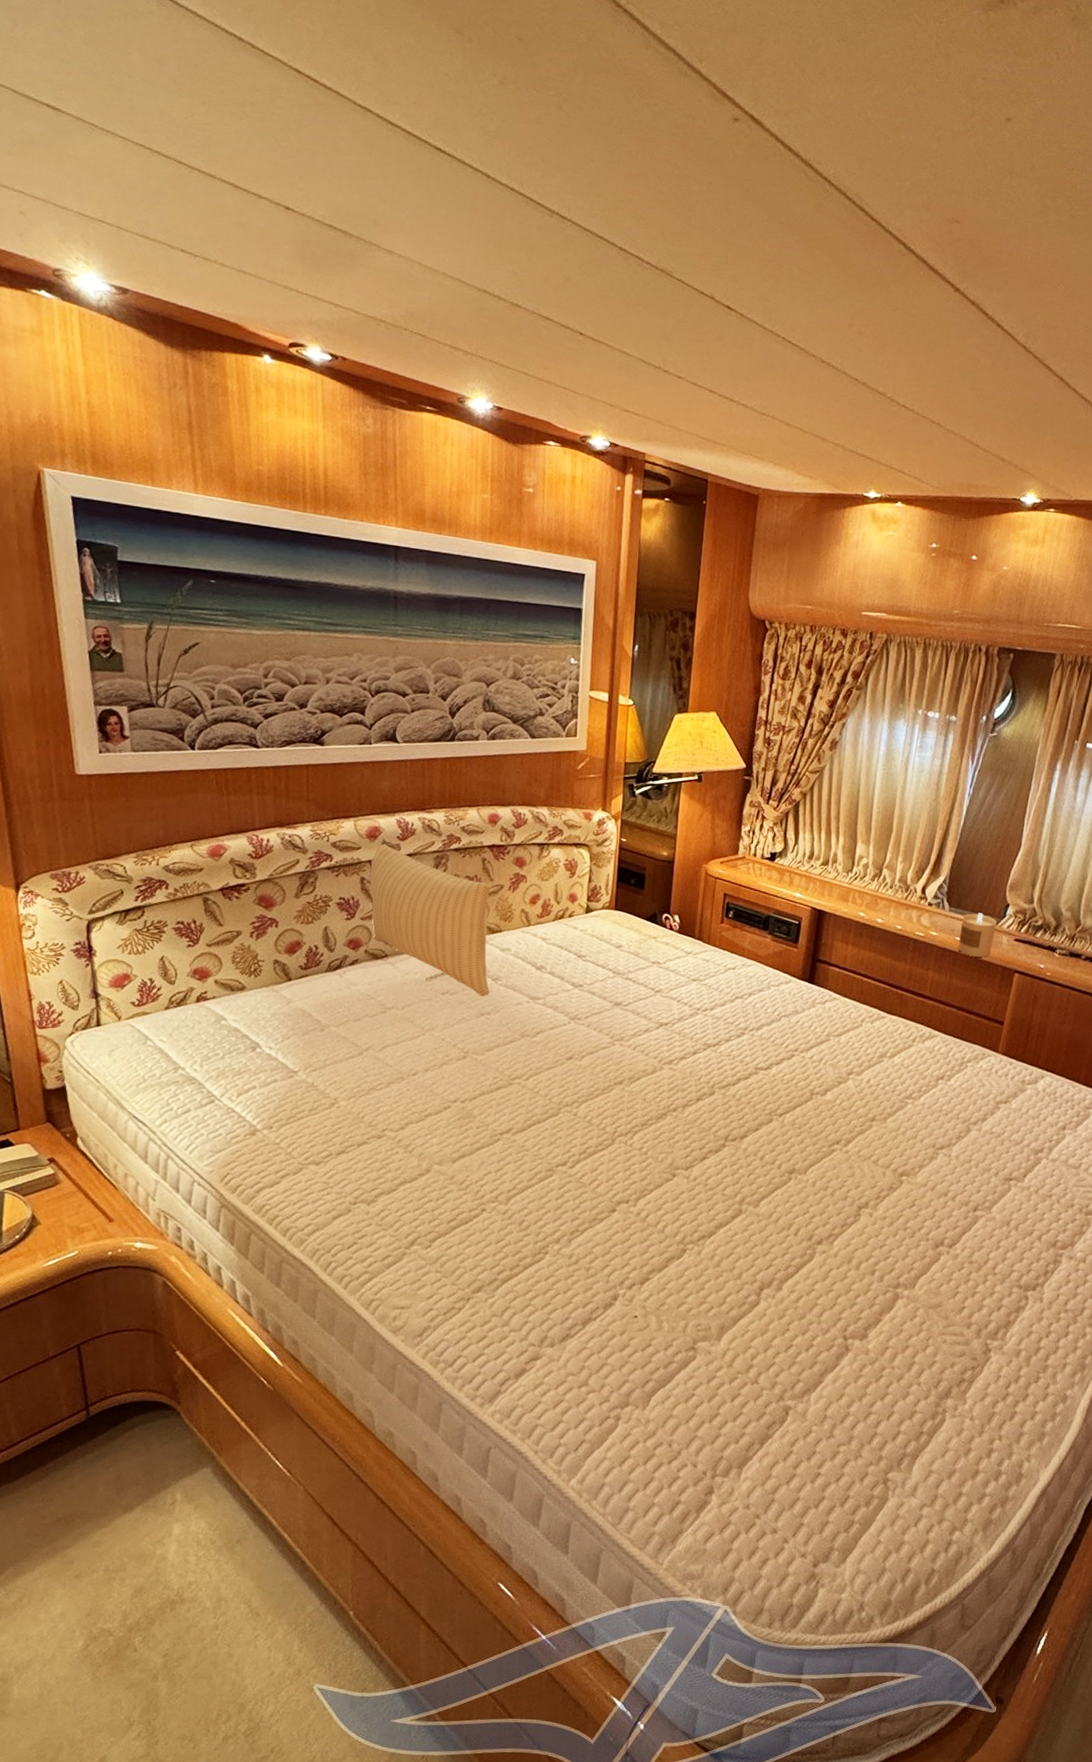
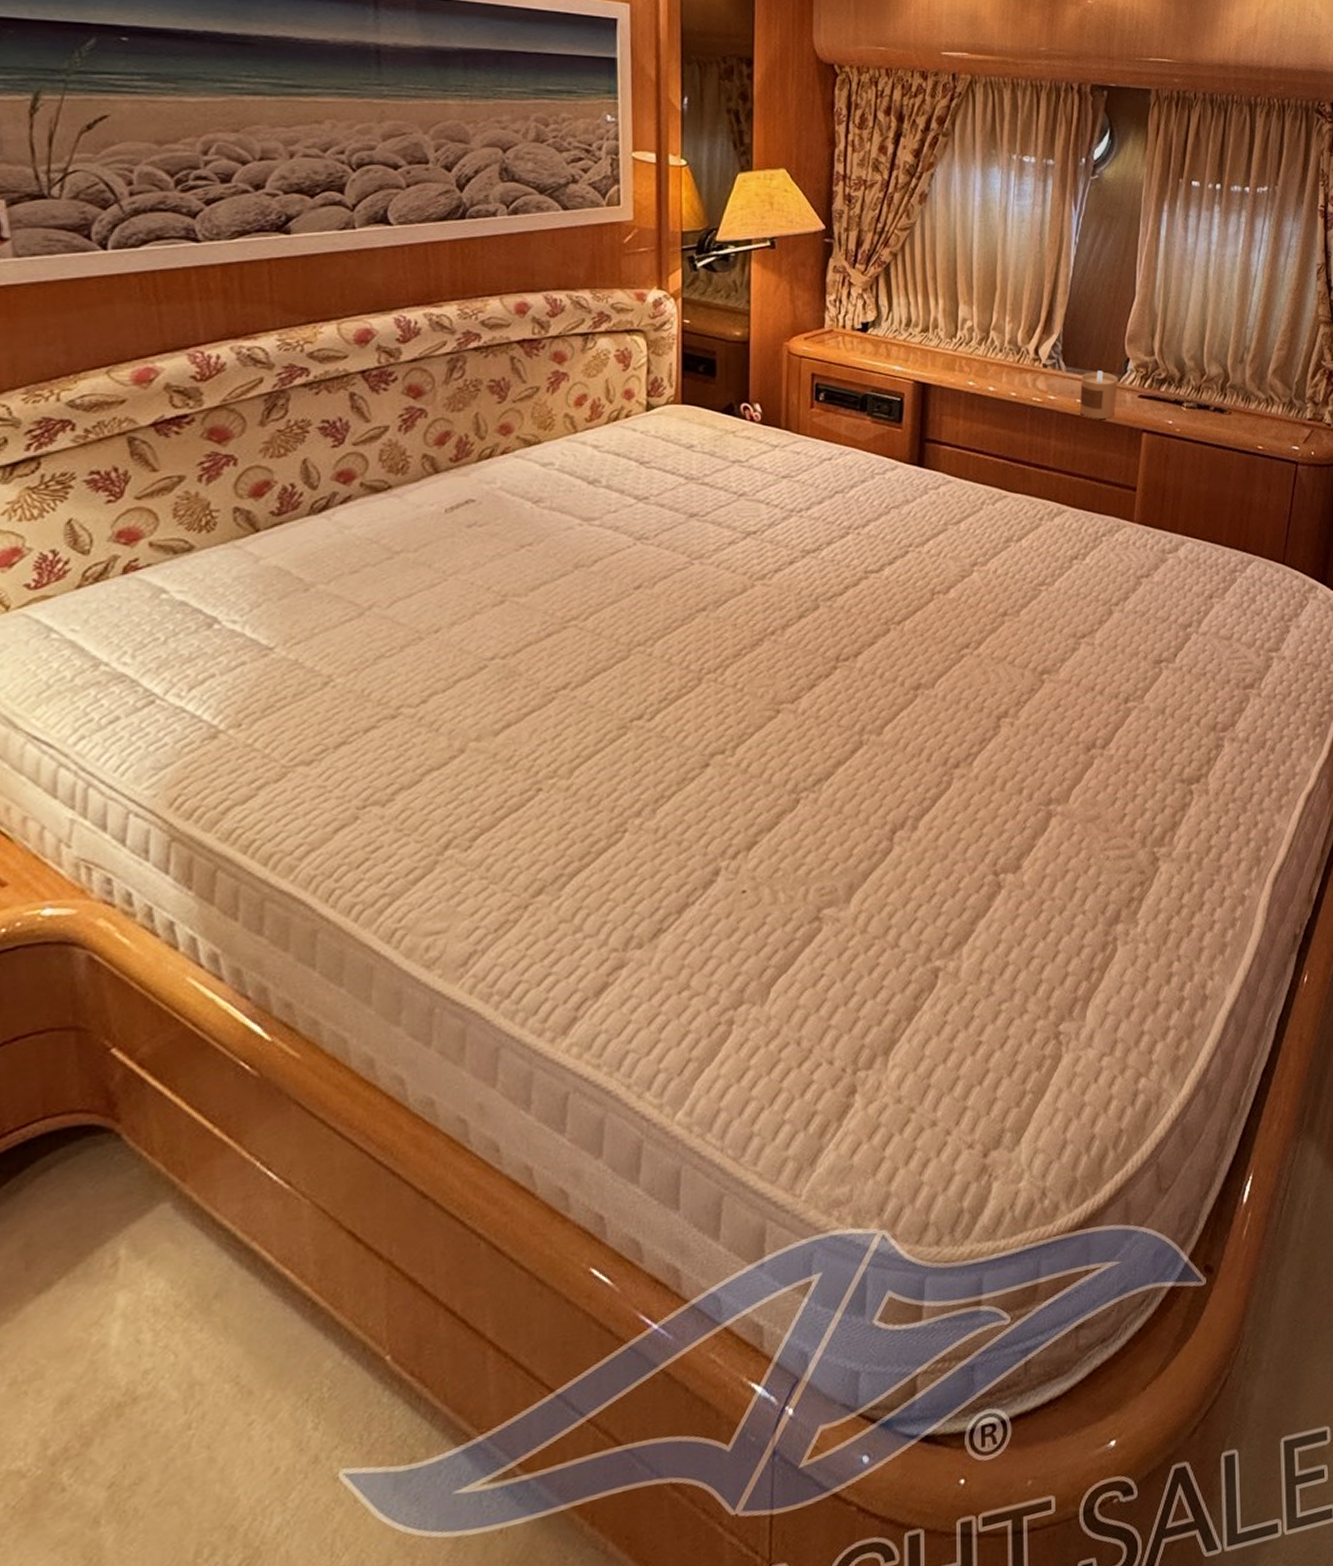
pillow: present [369,842,490,997] -> none [362,347,530,524]

